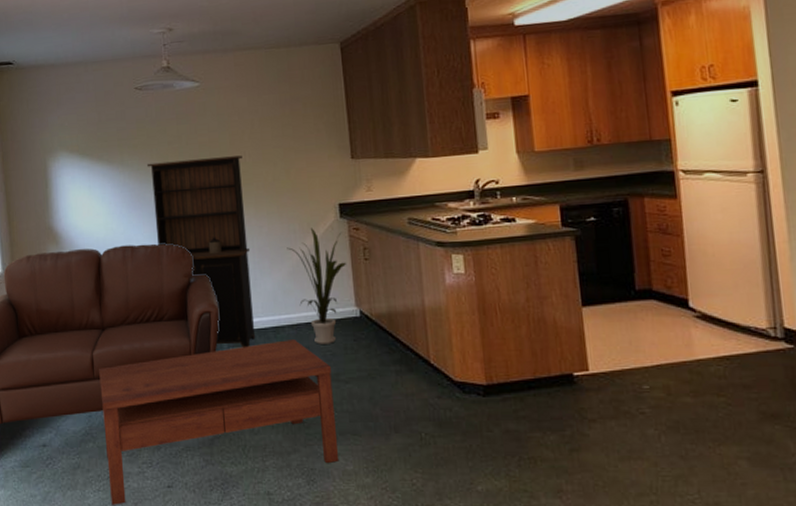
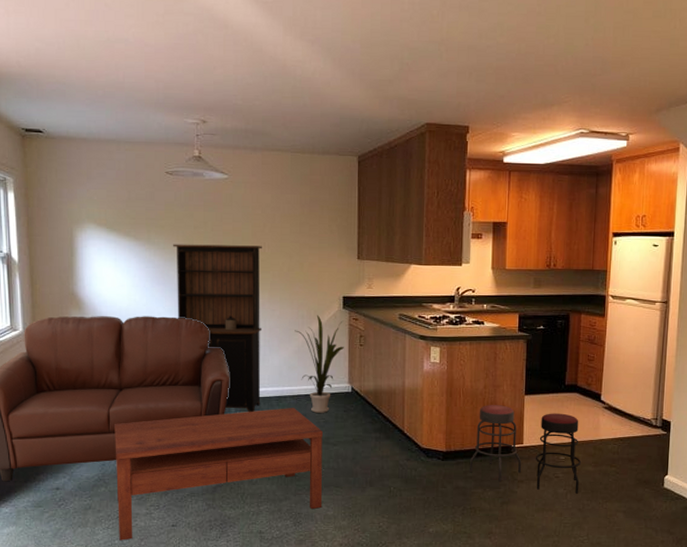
bar stool: none [519,321,677,435] -> present [469,405,582,494]

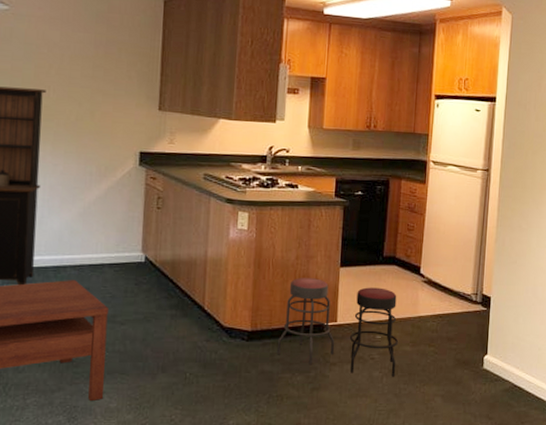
house plant: present [295,315,345,413] -> none [80,172,140,287]

